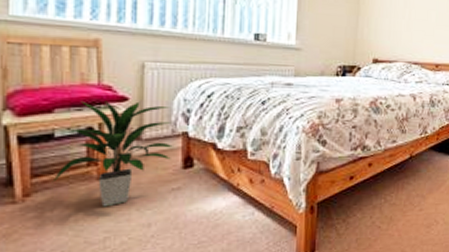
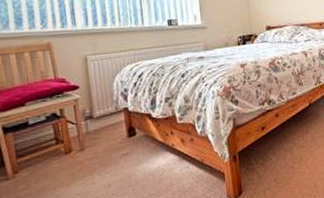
indoor plant: present [54,100,173,207] -> none [33,88,118,175]

